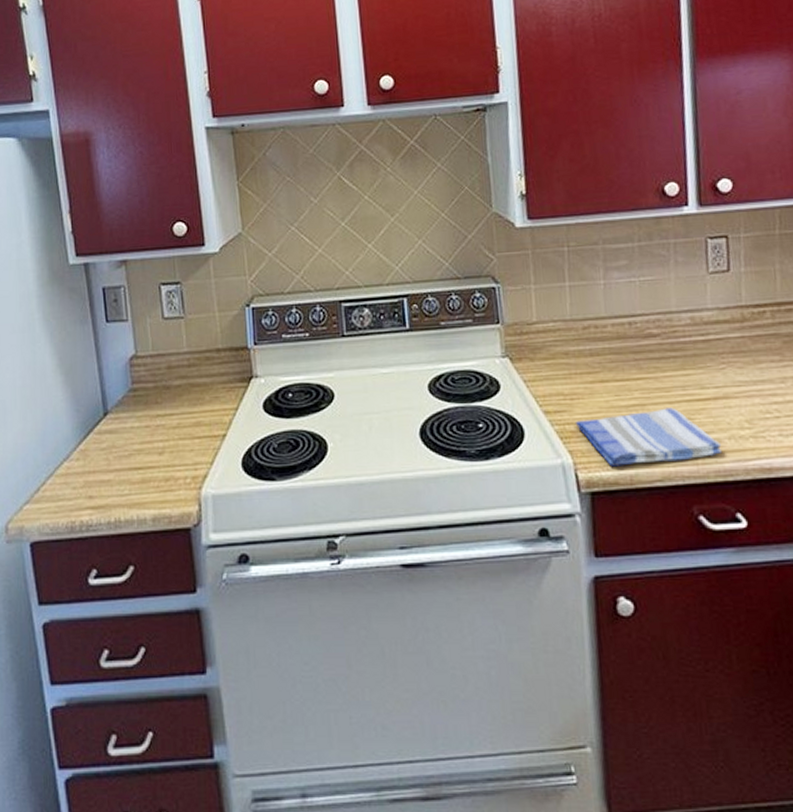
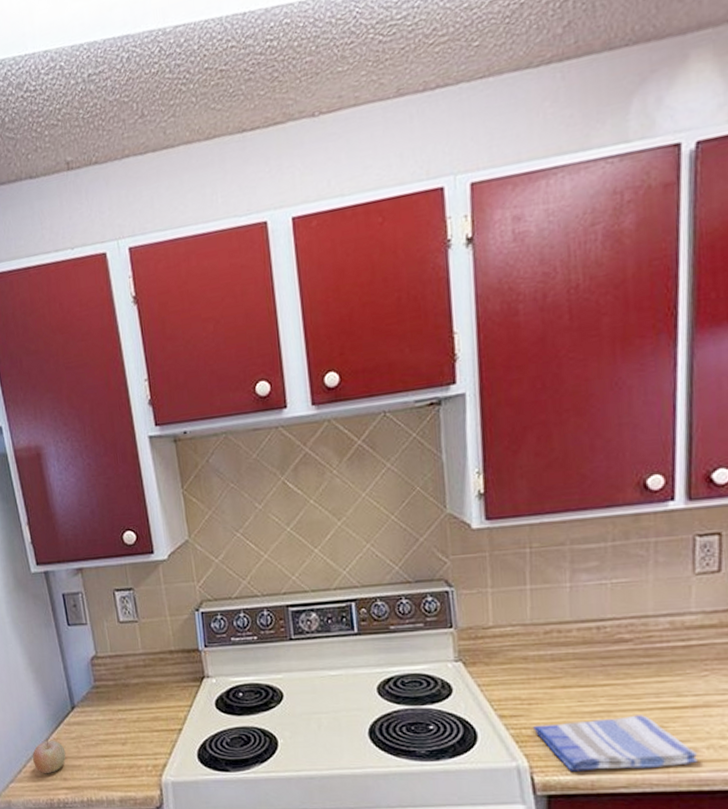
fruit: none [53,450,94,492] -> present [32,738,66,774]

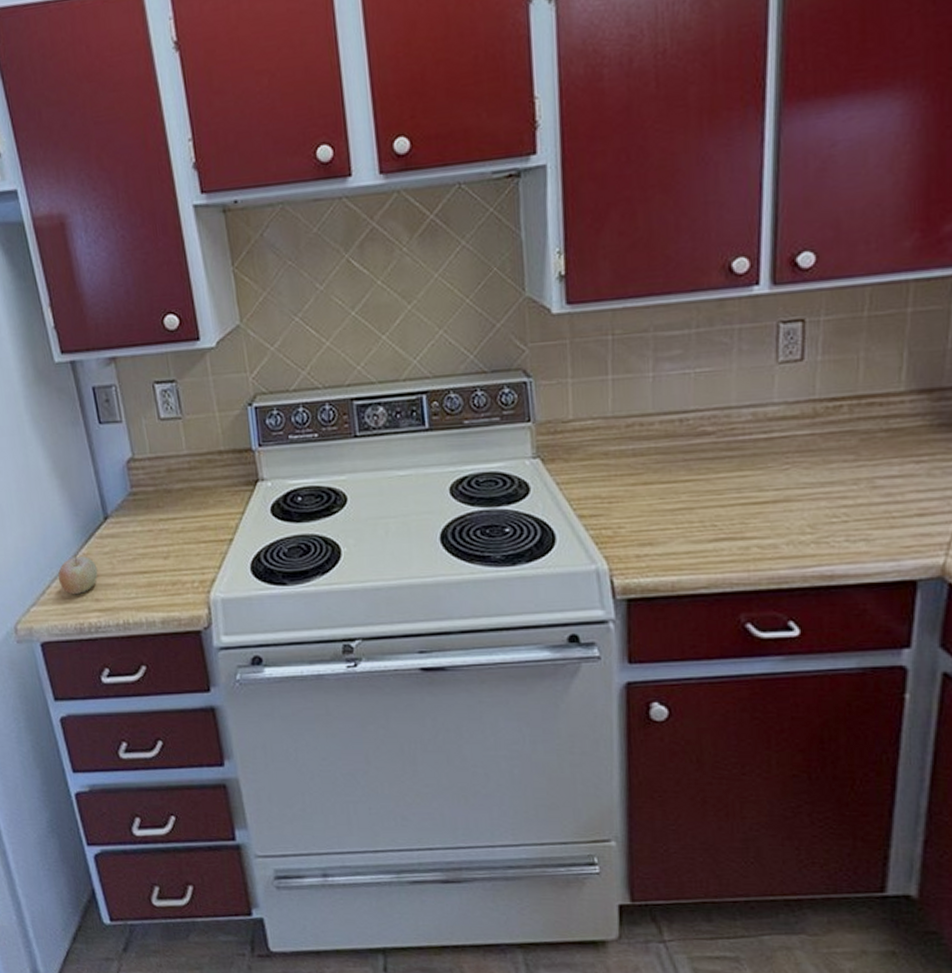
dish towel: present [532,715,699,771] -> none [612,511,778,573]

